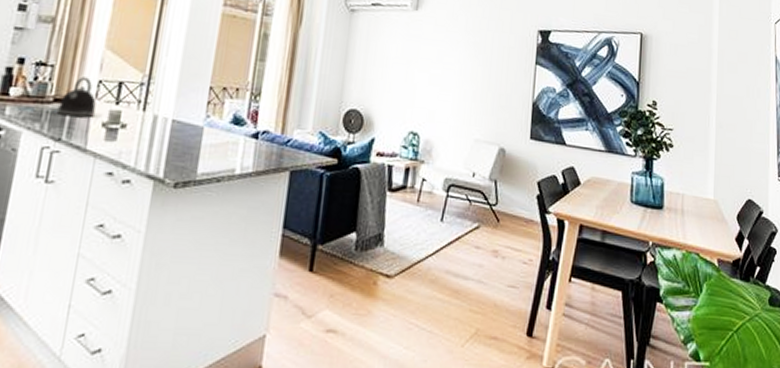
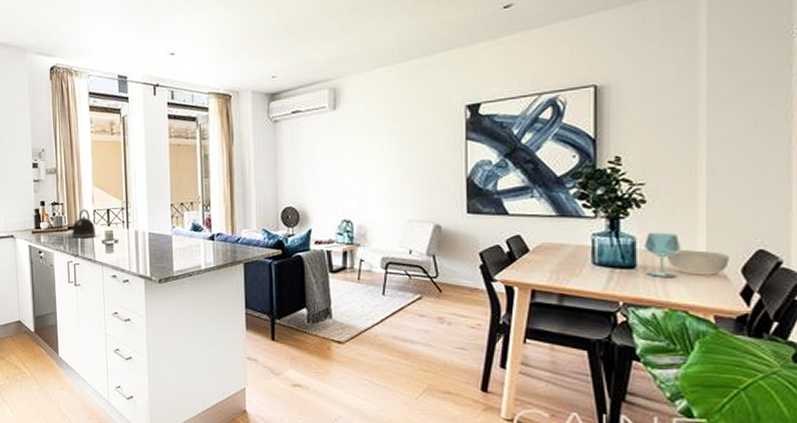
wine glass: none [670,175,697,221] -> present [644,232,681,278]
bowl: none [686,195,729,222] -> present [666,250,729,277]

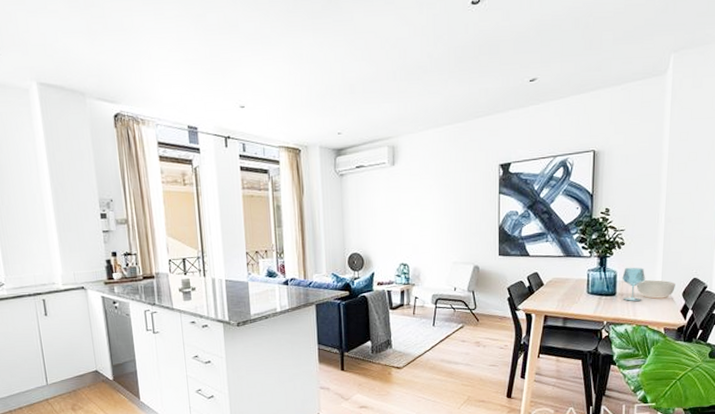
kettle: present [71,209,97,239] -> none [147,259,173,288]

